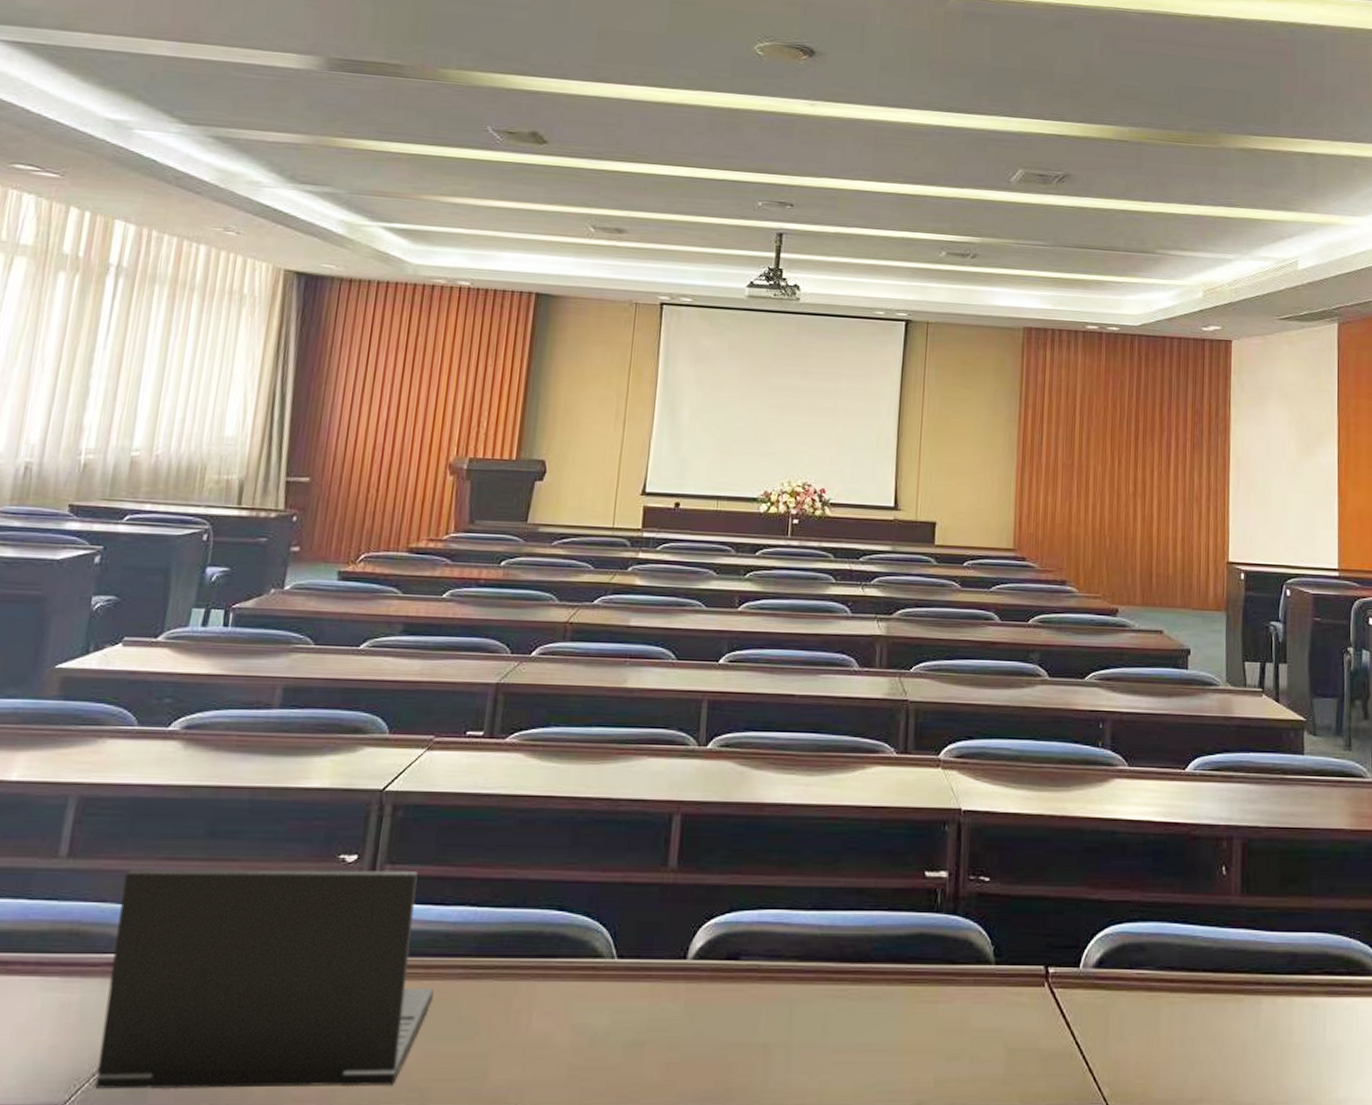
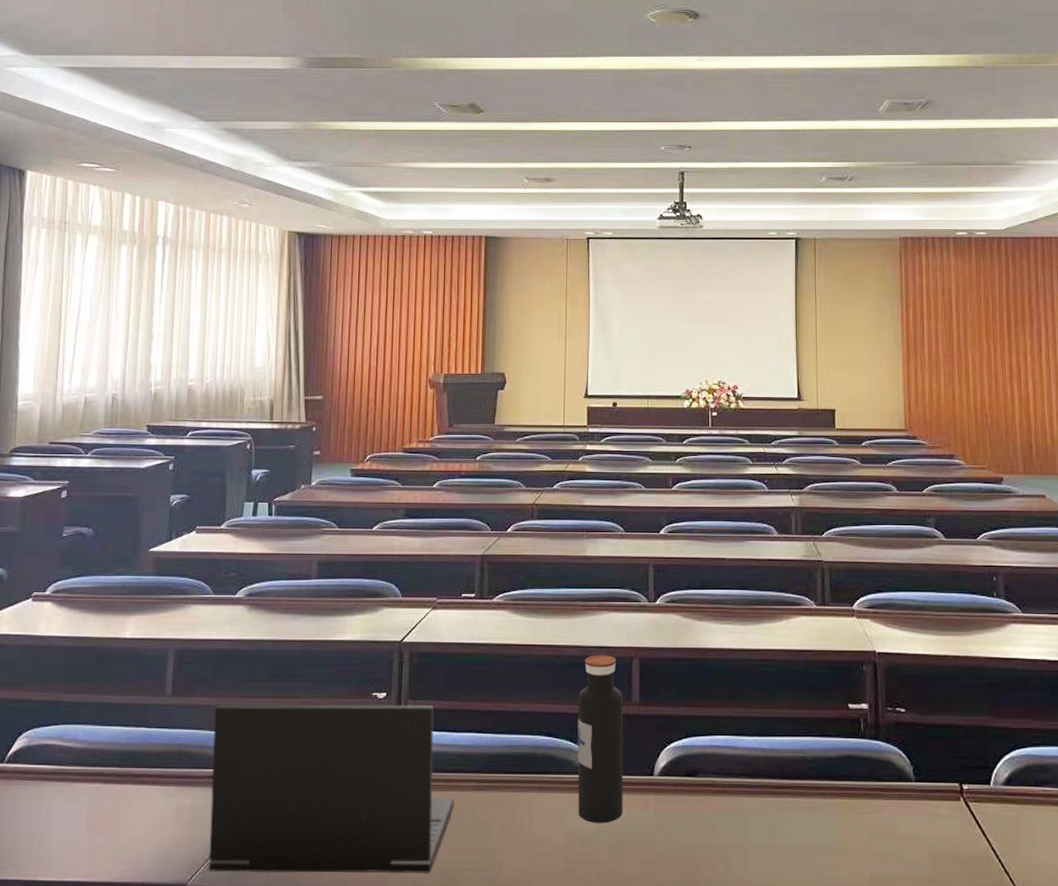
water bottle: none [590,810,657,1019] -> present [577,655,623,823]

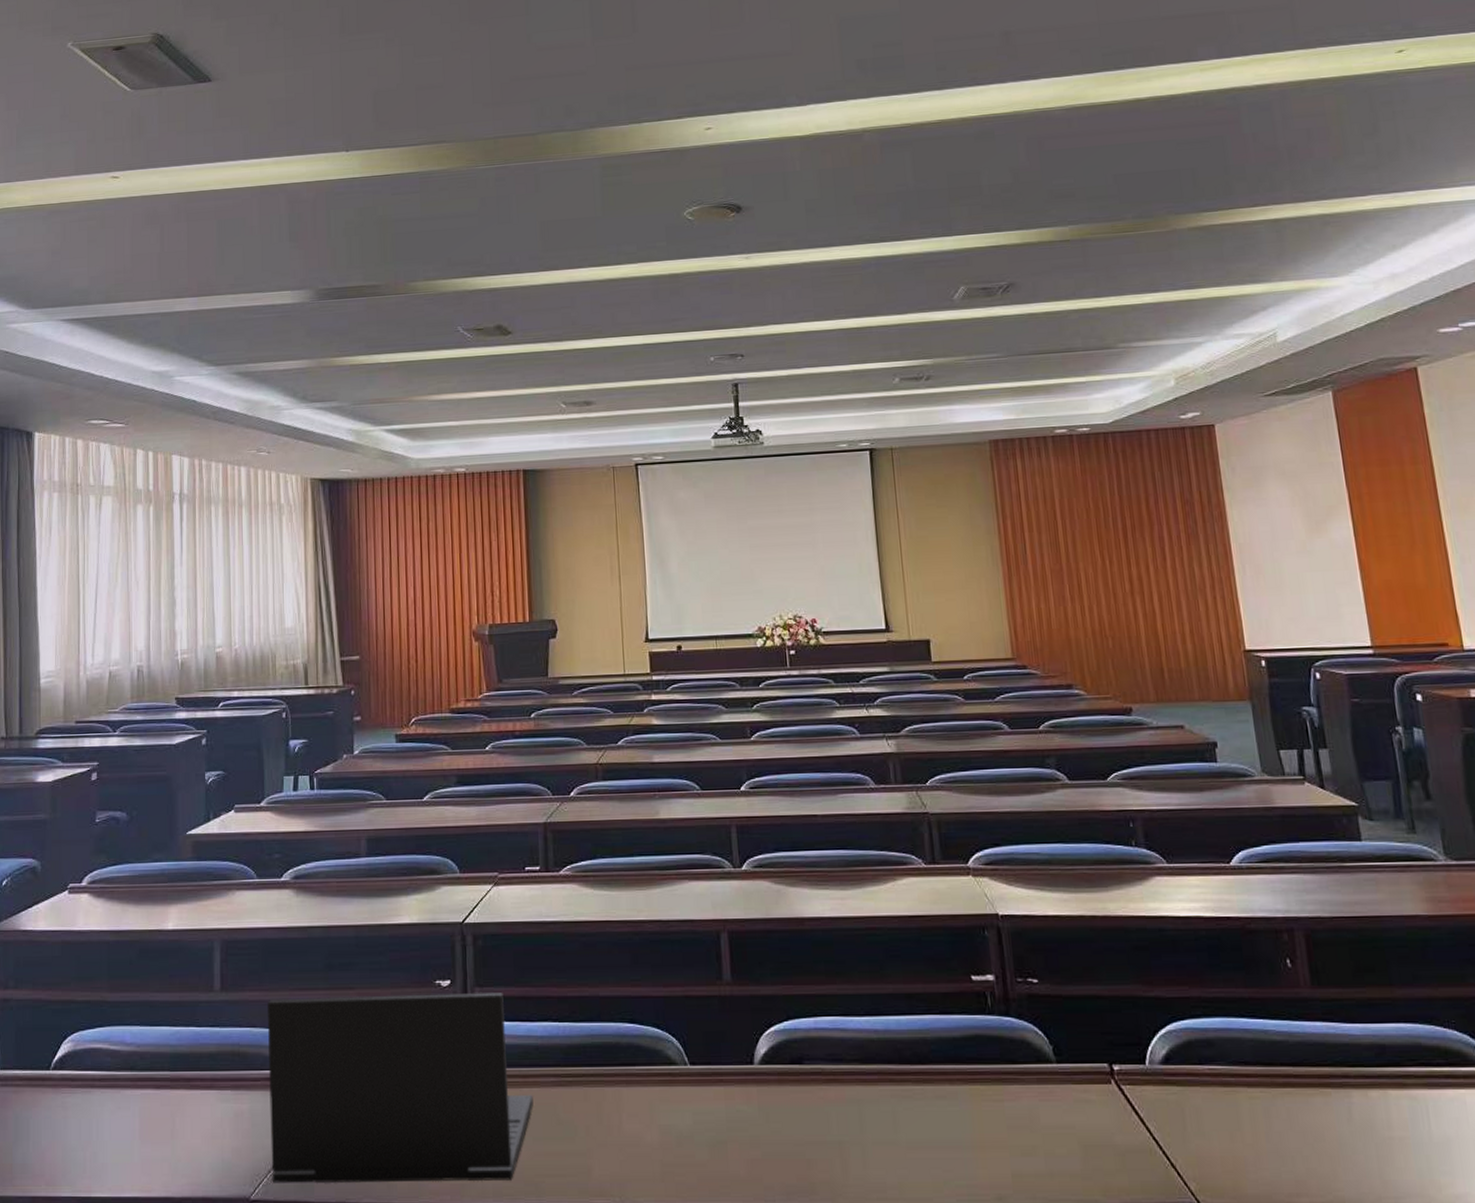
water bottle: present [577,655,623,823] -> none [662,929,722,1120]

